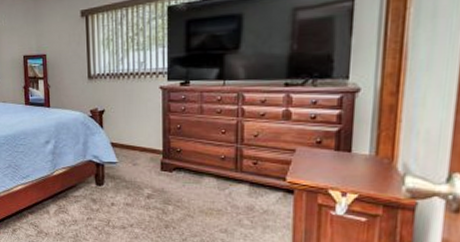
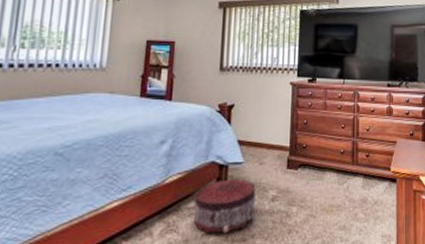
pouf: none [78,175,133,220] -> present [193,178,256,234]

